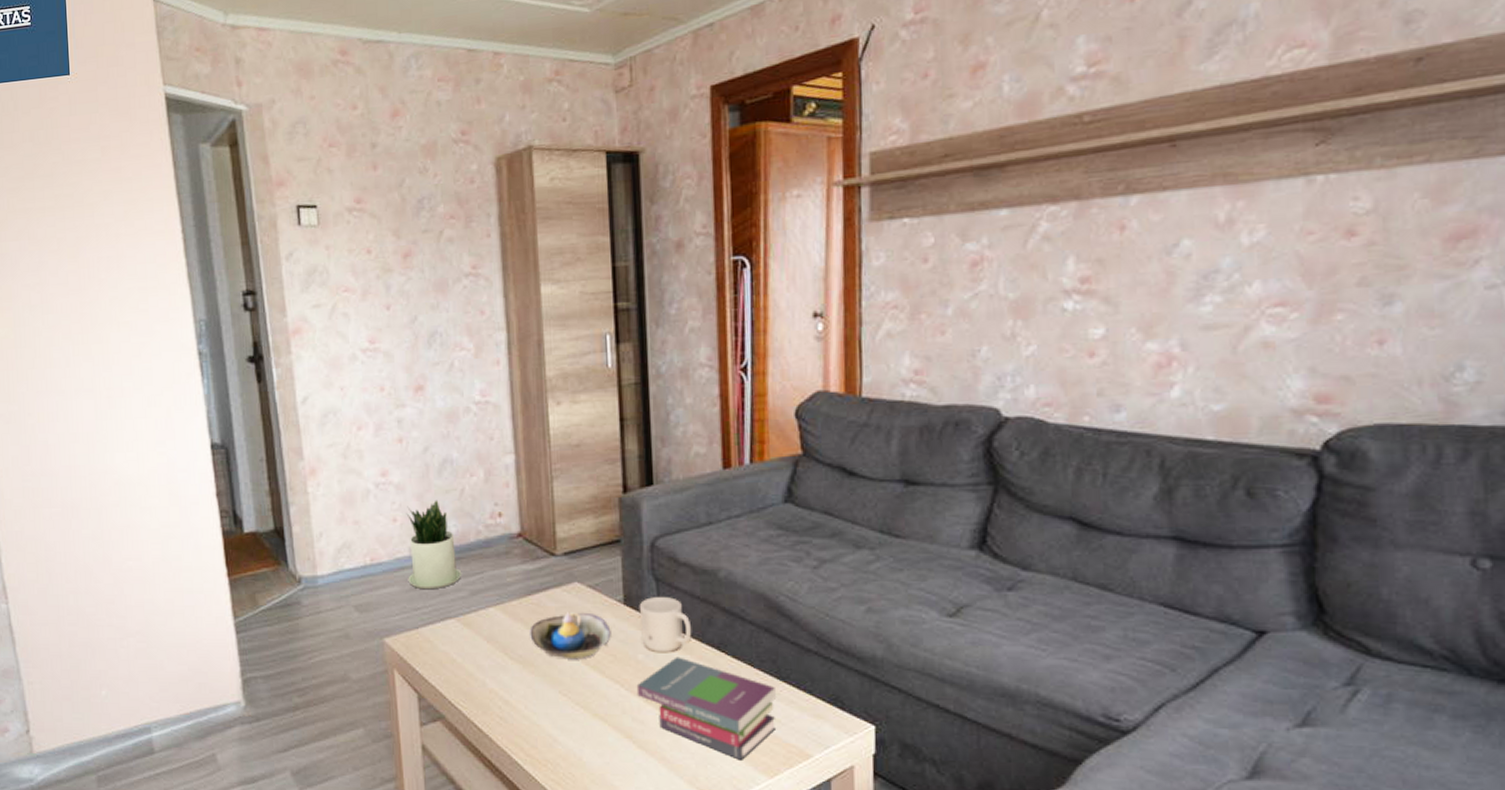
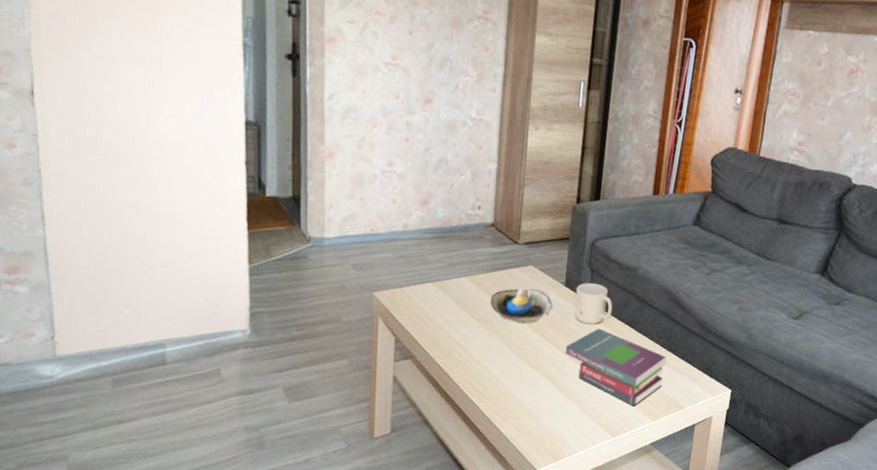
planter: present [406,500,462,590] -> none [399,190,443,259]

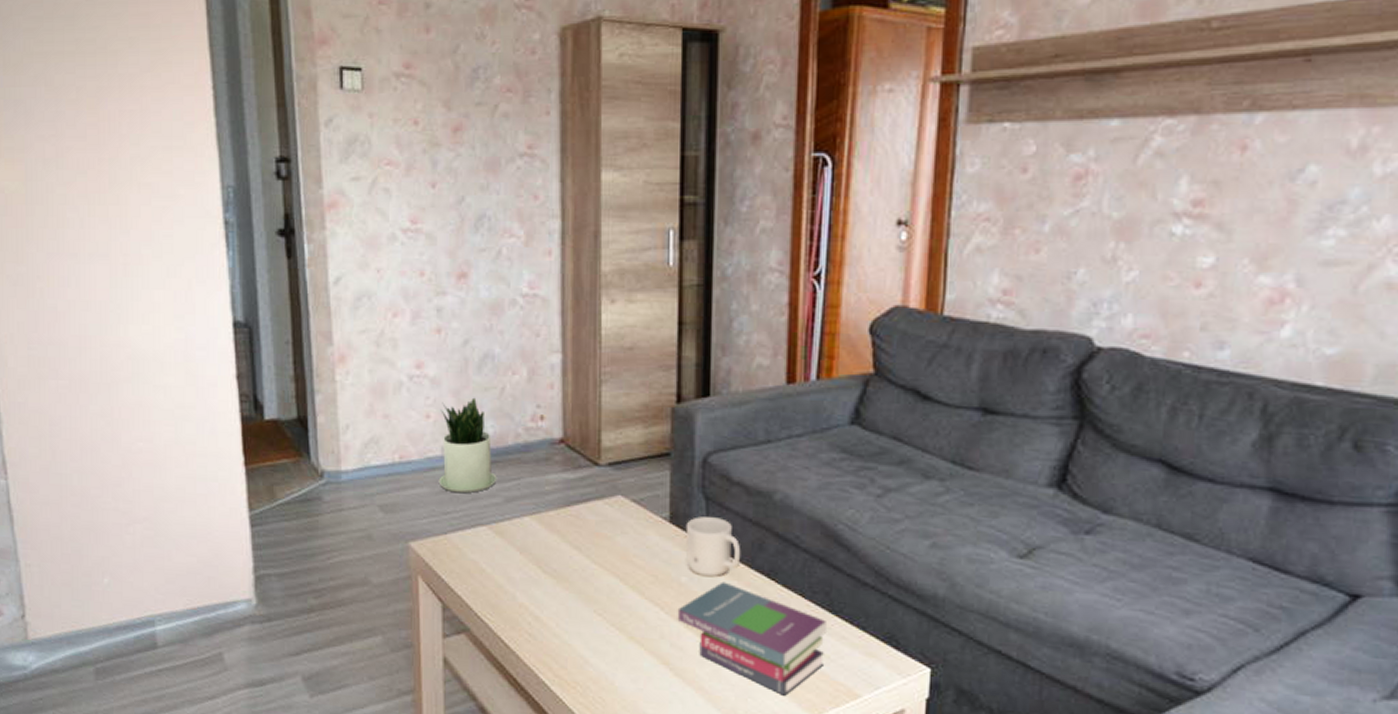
planter: none [399,190,443,259] -> present [438,397,497,494]
decorative bowl: present [490,287,553,323] -> none [566,527,654,577]

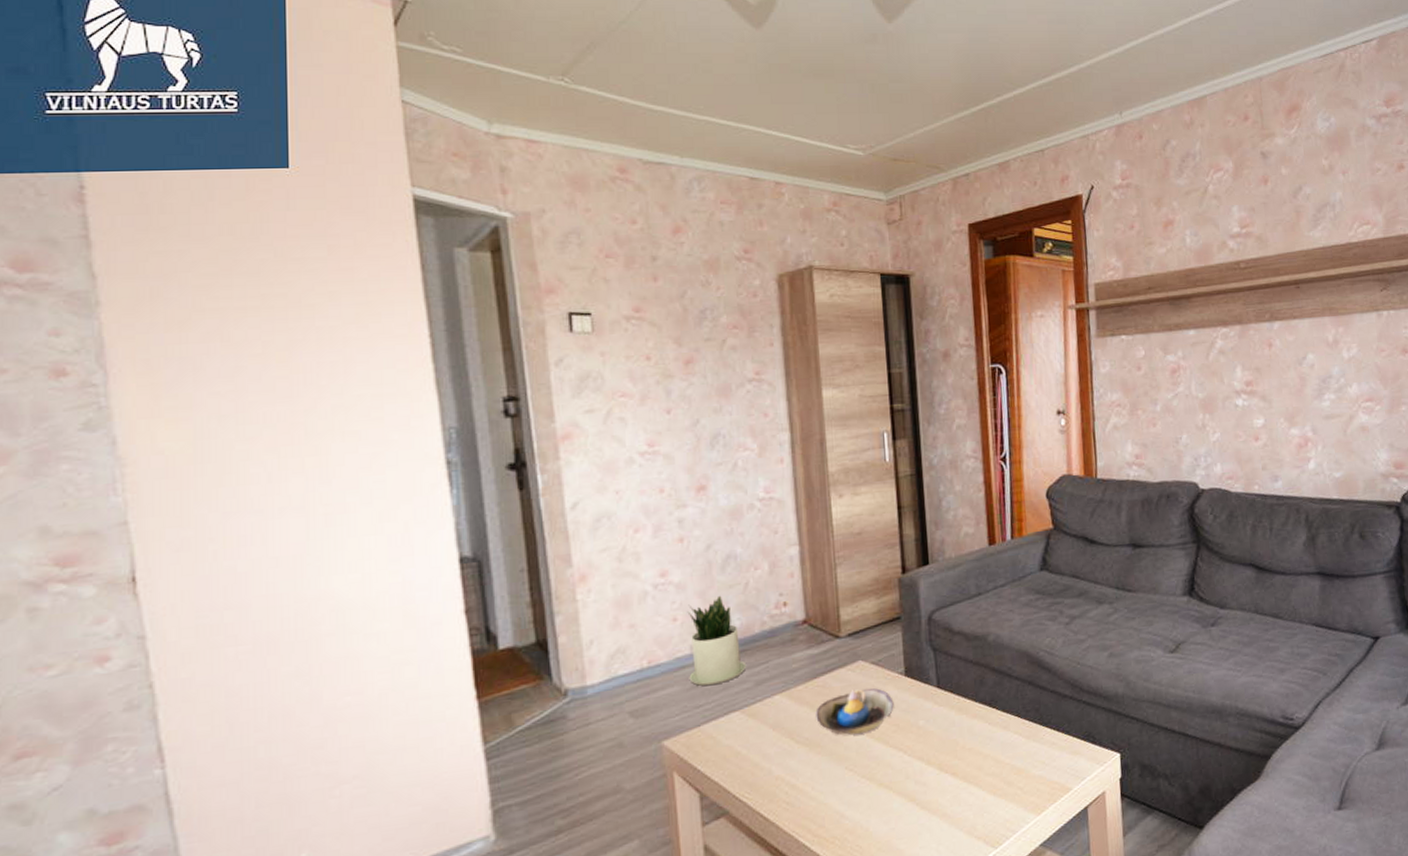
decorative bowl: none [566,527,654,577] -> present [815,687,894,735]
books: present [677,582,826,696] -> none [918,717,1041,804]
mug: present [685,516,741,578] -> none [919,664,967,717]

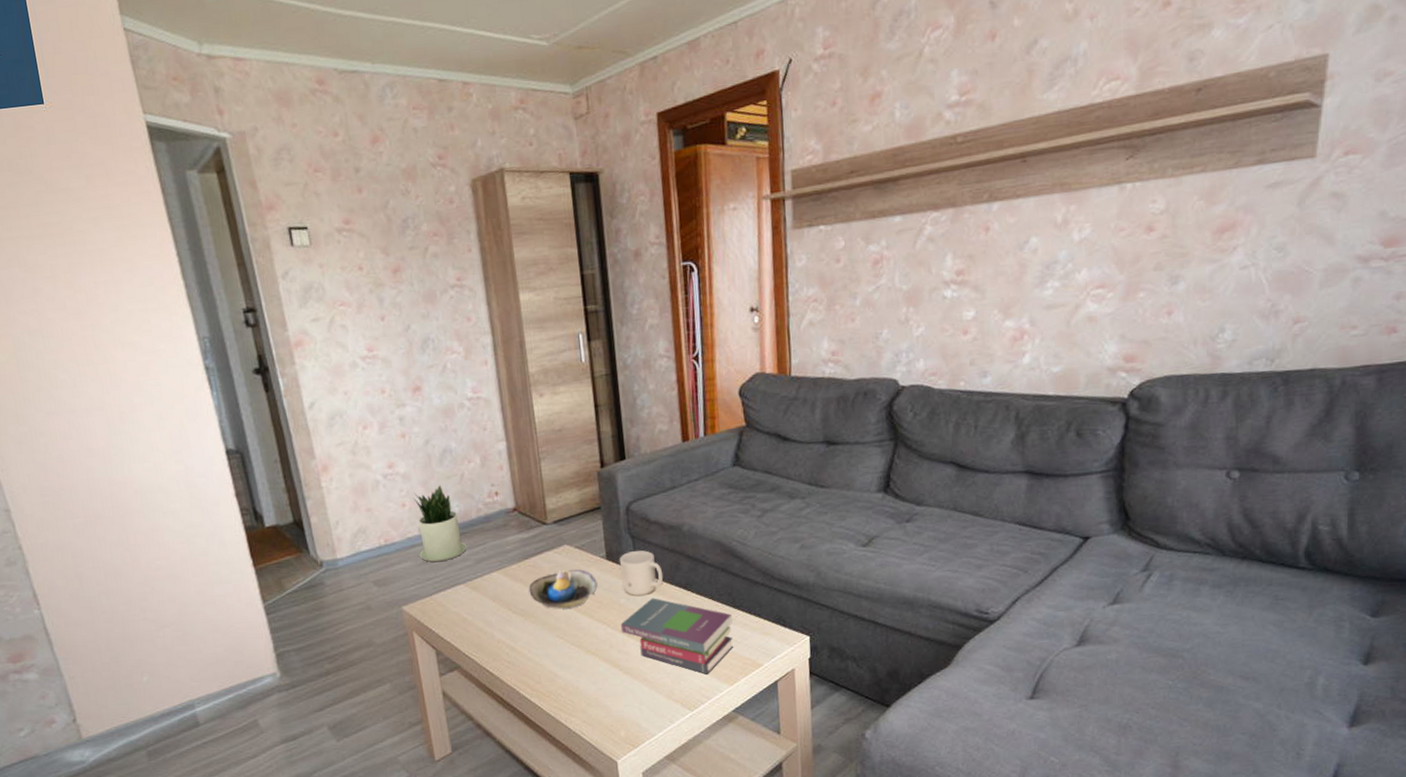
books: none [918,717,1041,804] -> present [620,598,733,675]
mug: none [919,664,967,717] -> present [619,550,664,597]

